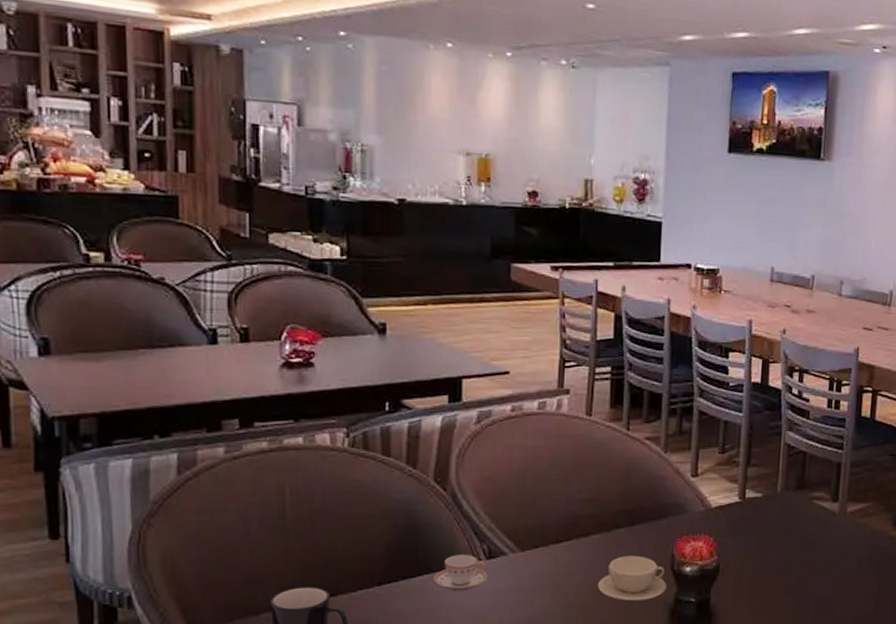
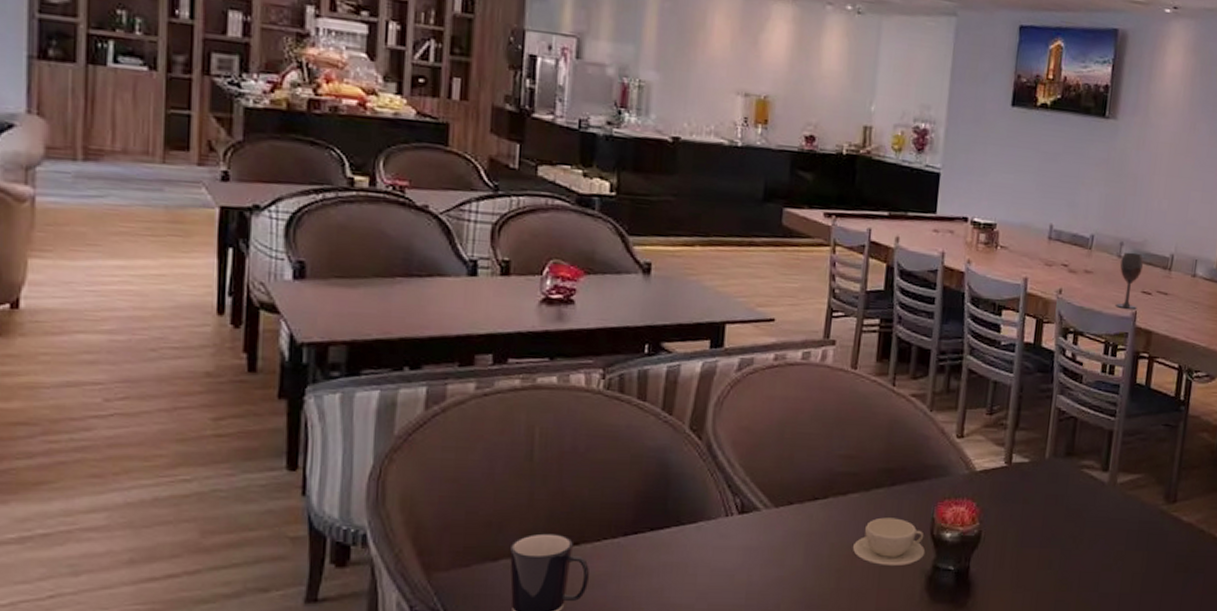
teacup: present [434,554,488,590] -> none [682,507,739,545]
wine glass: none [838,290,863,345] -> present [1116,252,1143,309]

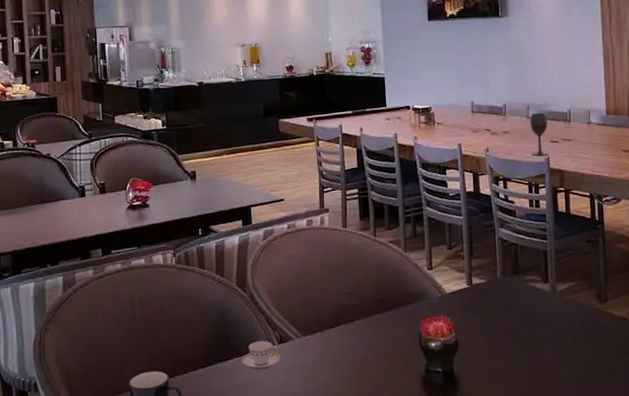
teacup: none [682,507,739,545] -> present [241,340,281,369]
teacup: present [852,517,926,566] -> none [363,335,418,373]

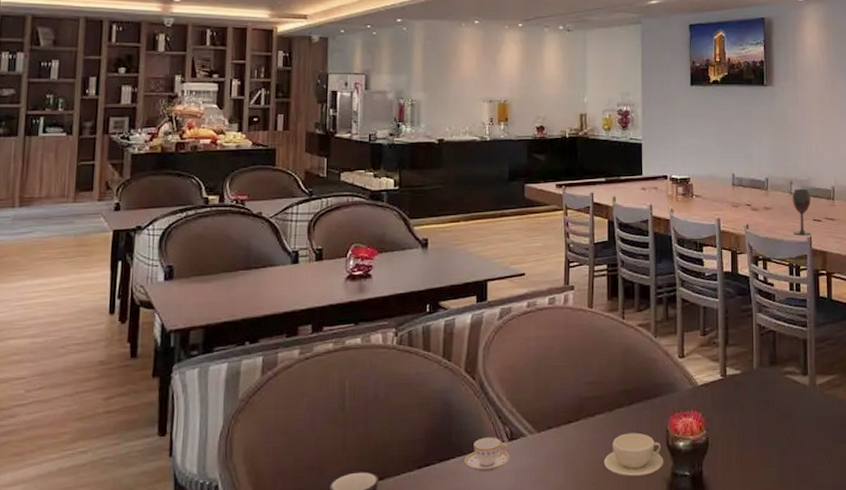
teacup: none [363,335,418,373] -> present [603,432,664,476]

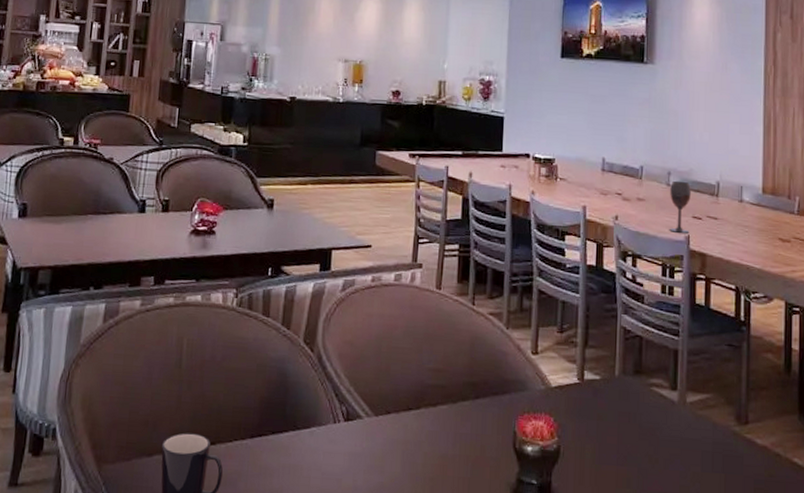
teacup: present [465,437,510,471] -> none [298,414,345,450]
teacup: present [603,432,664,476] -> none [443,429,510,477]

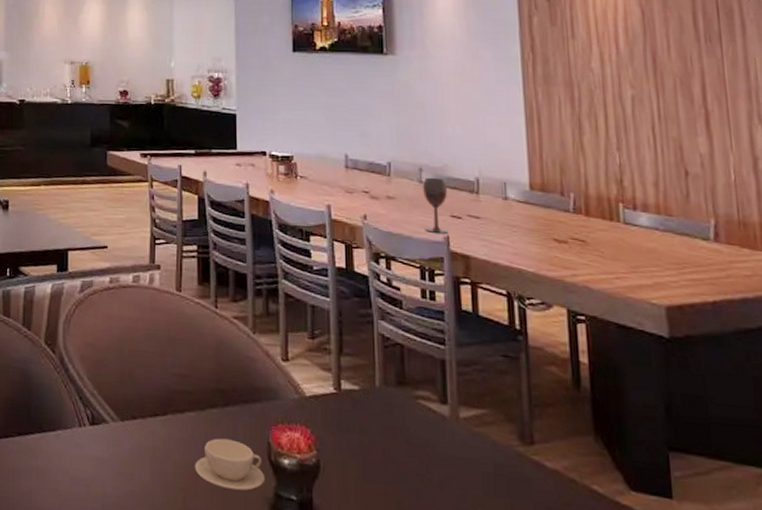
teacup: none [443,429,510,477] -> present [194,438,266,491]

